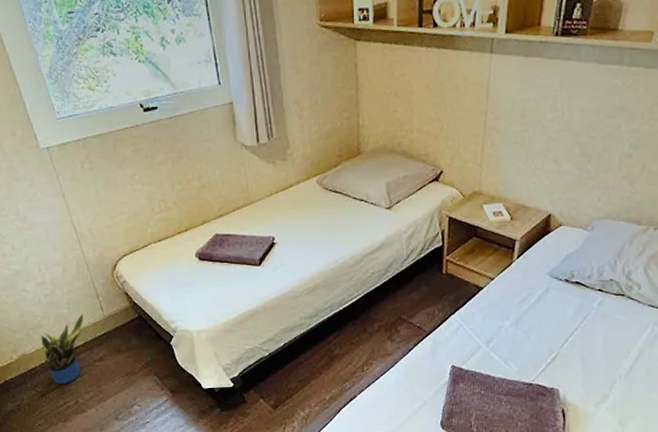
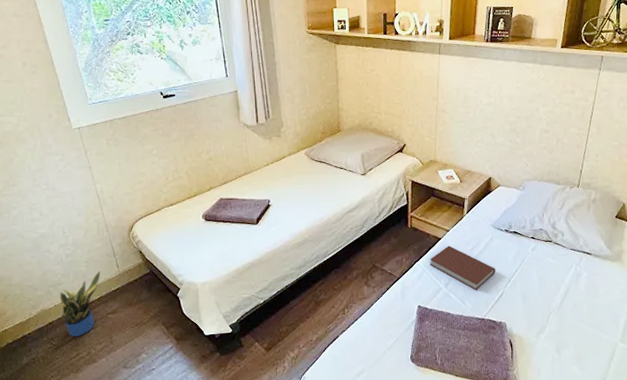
book: none [467,297,550,351] -> present [429,246,495,291]

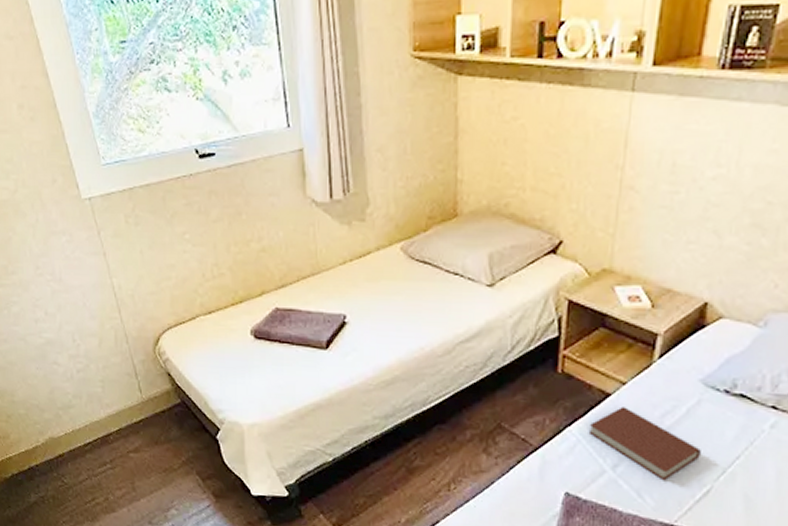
potted plant: present [60,270,100,336] -> none [71,394,119,476]

